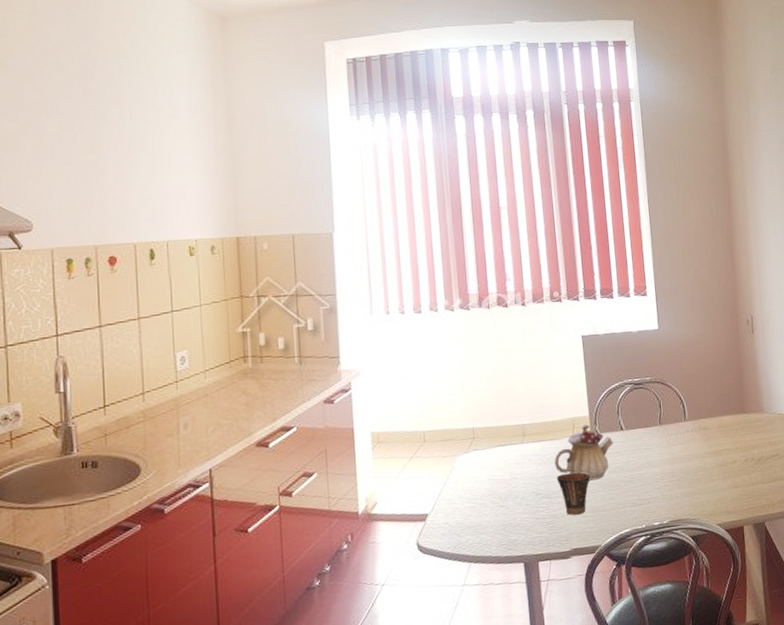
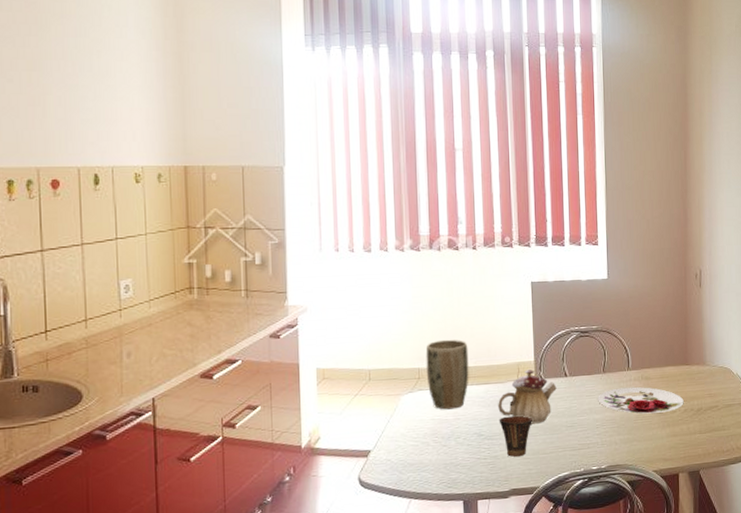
plant pot: none [479,397,524,469] -> present [425,339,469,410]
plate: none [655,437,744,466] -> present [598,386,684,414]

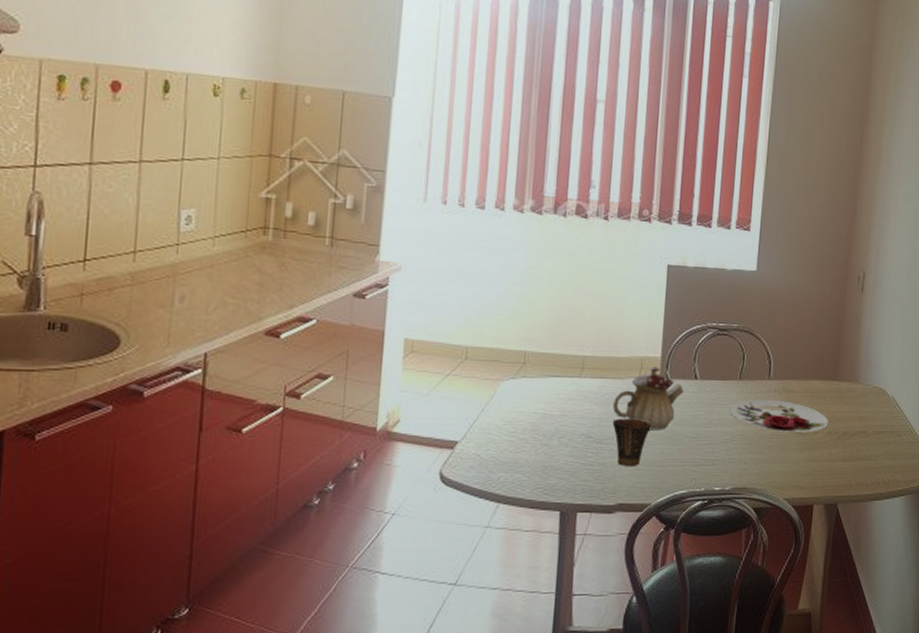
plant pot: present [425,339,469,410] -> none [533,321,586,403]

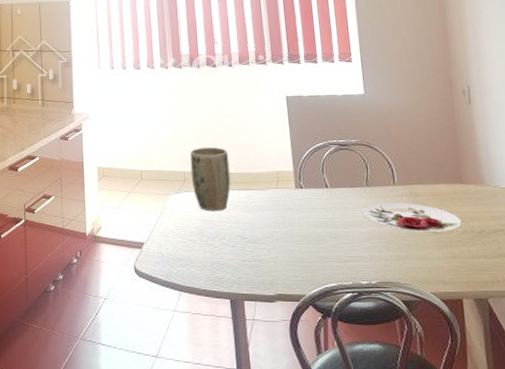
plant pot: none [533,321,586,403] -> present [190,147,231,211]
cup: present [612,418,651,467] -> none [261,222,295,263]
teapot: present [613,367,684,431] -> none [259,179,318,232]

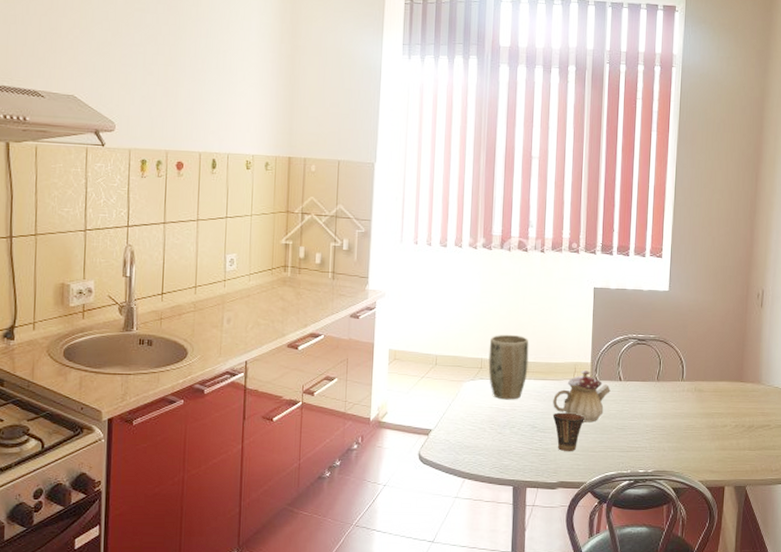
teapot: none [259,179,318,232] -> present [553,370,611,423]
cup: none [261,222,295,263] -> present [552,412,585,452]
plate: present [362,202,462,232] -> none [650,397,736,425]

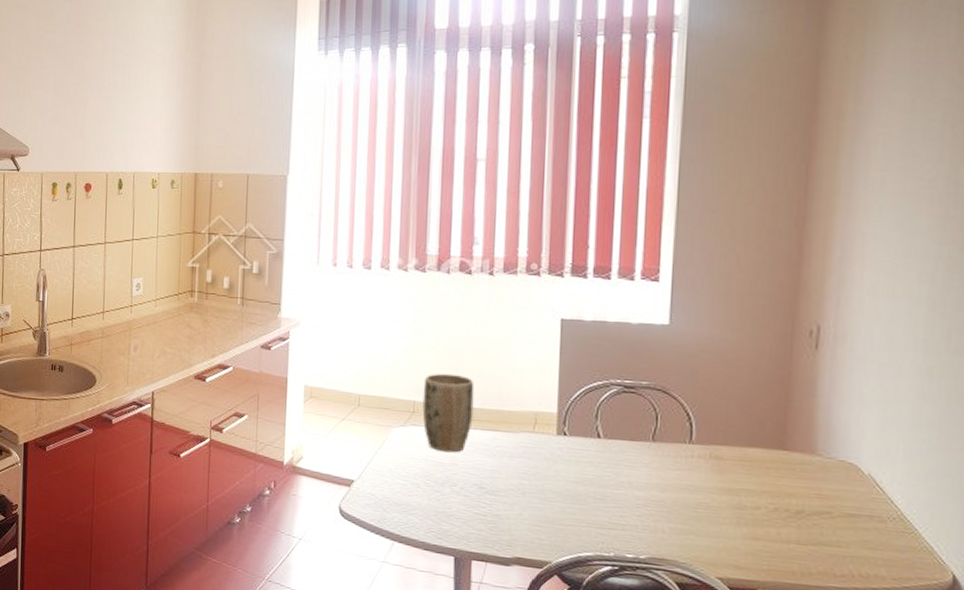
cup: present [552,412,585,452] -> none [505,471,549,522]
teapot: present [553,370,611,423] -> none [506,422,585,488]

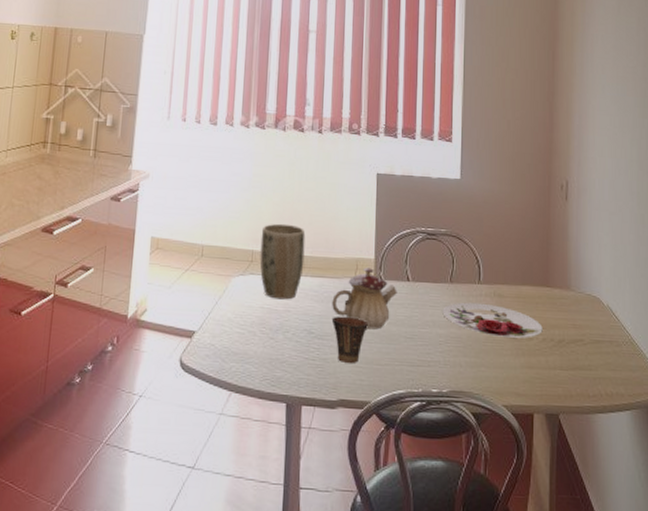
cup: none [505,471,549,522] -> present [331,316,368,364]
teapot: none [506,422,585,488] -> present [332,268,397,330]
plate: none [641,463,775,507] -> present [442,302,543,338]

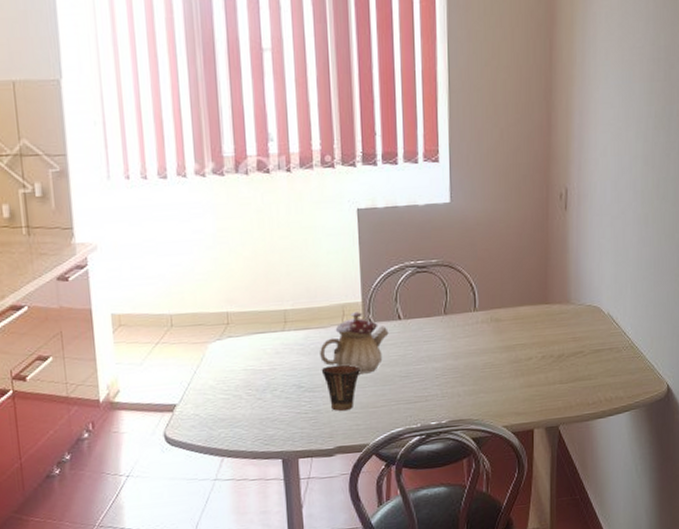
plant pot: present [260,223,306,300] -> none [234,278,286,359]
plate: present [442,302,543,338] -> none [438,330,542,362]

